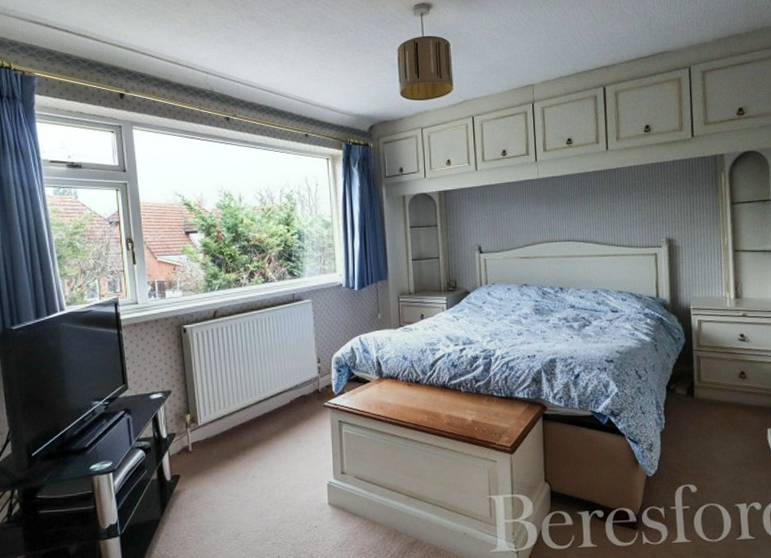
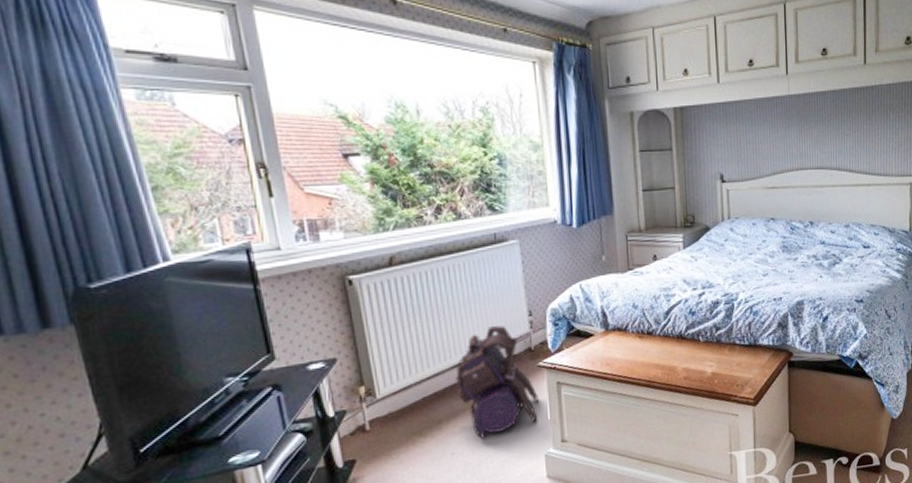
backpack: none [258,369,323,466] -> present [455,325,538,440]

